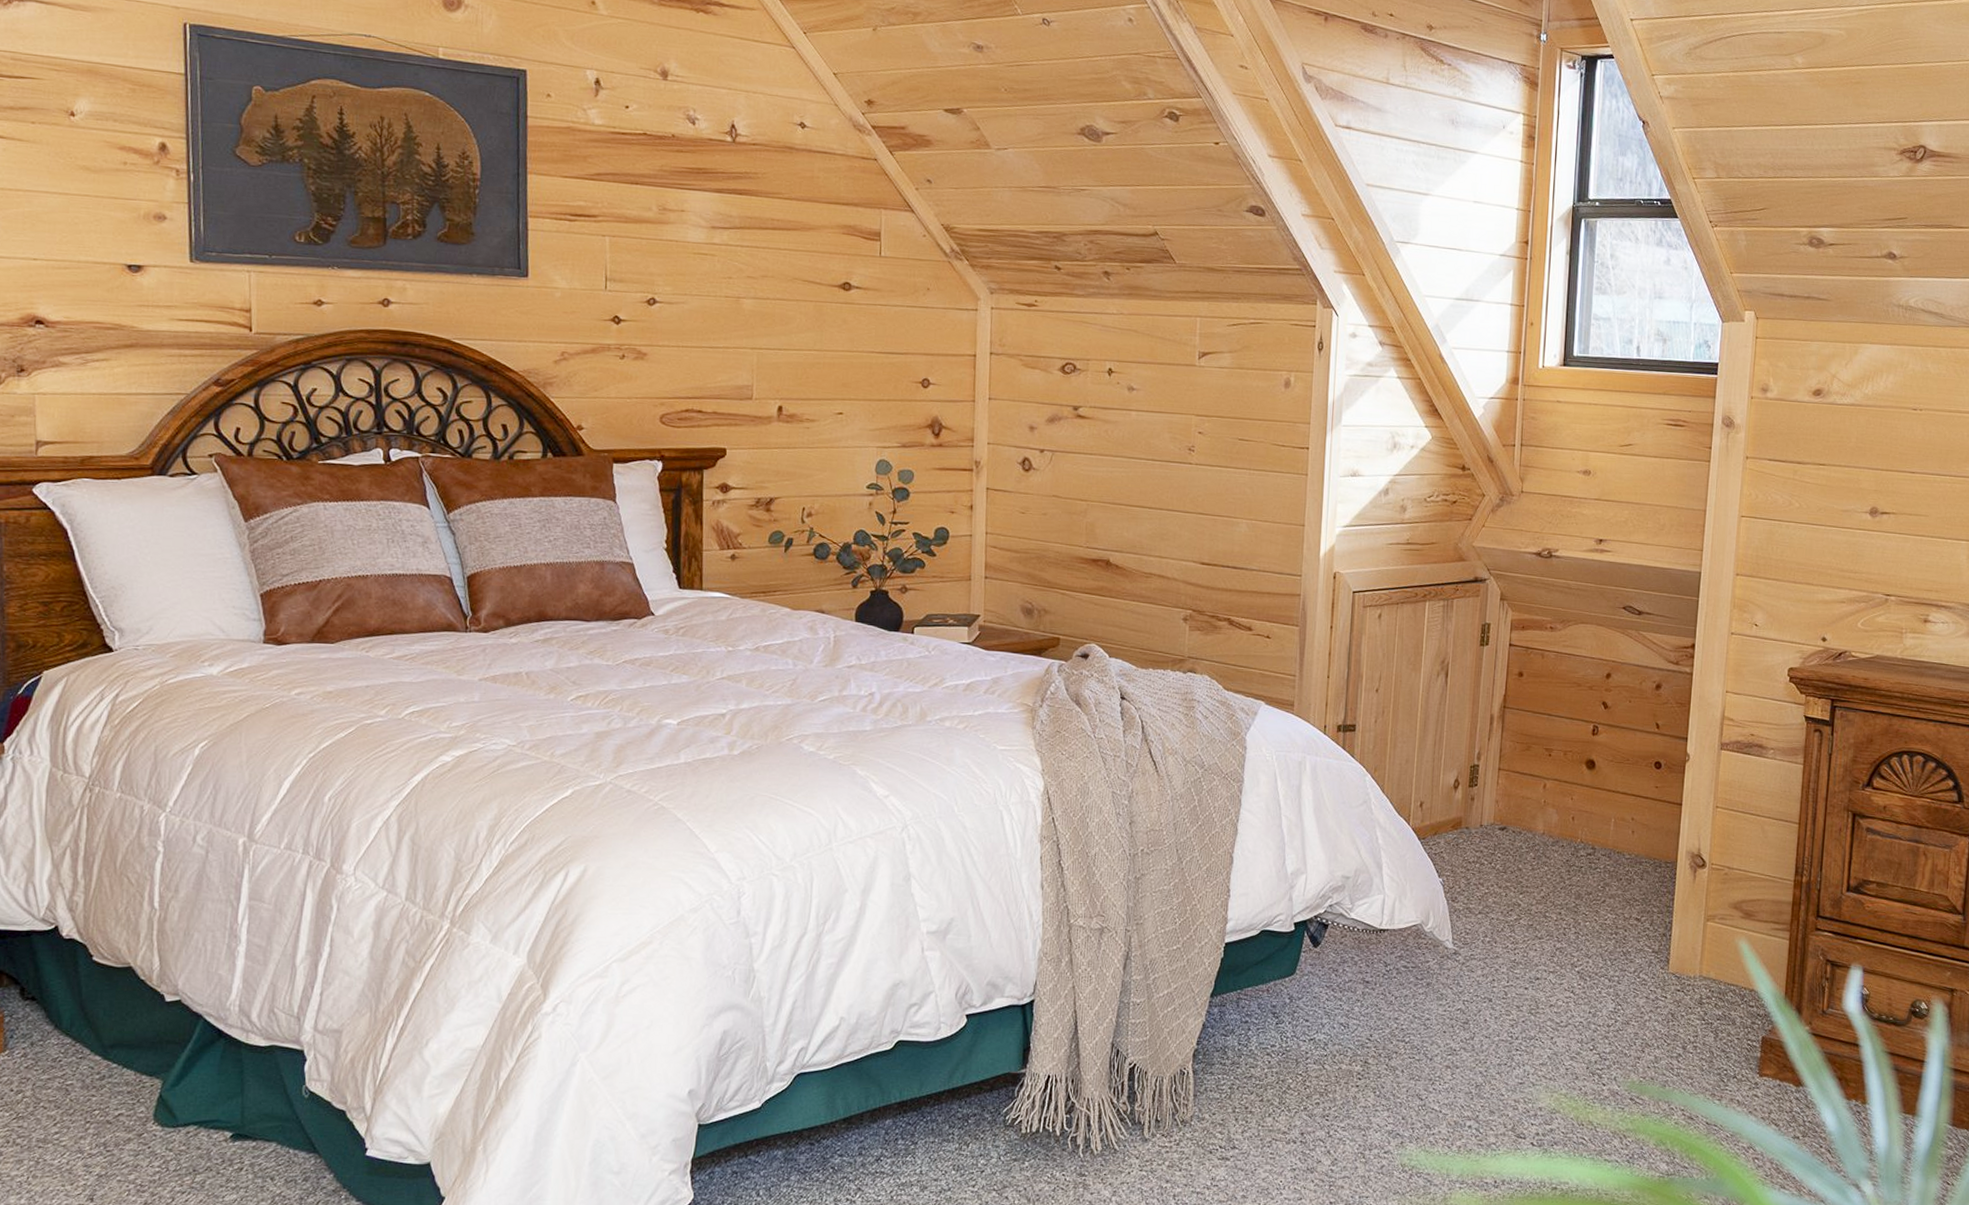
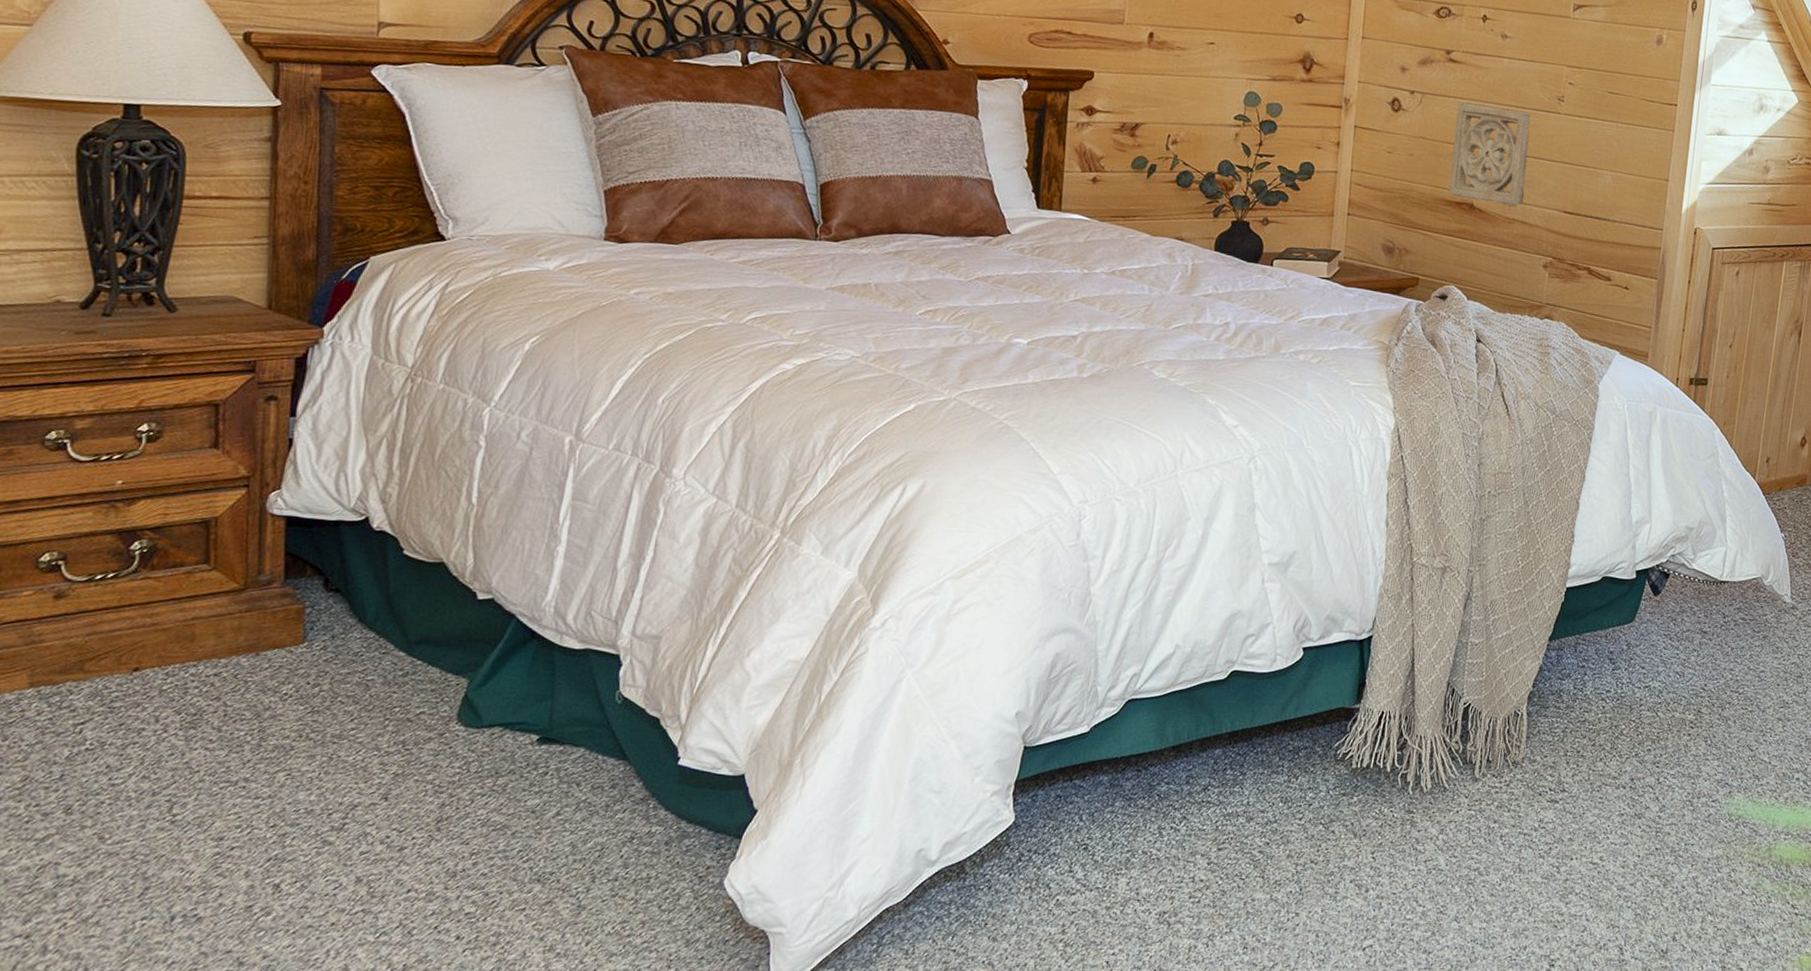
wall ornament: none [1084,457,1162,561] -> present [1449,101,1531,207]

